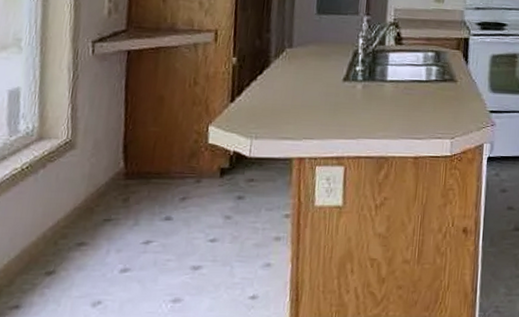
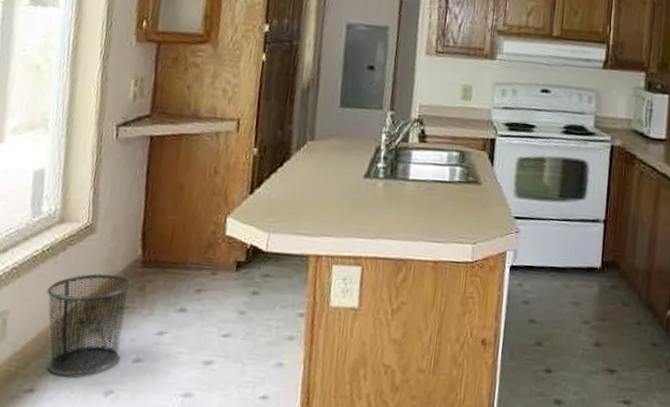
waste bin: none [28,187,116,290] -> present [46,273,132,376]

